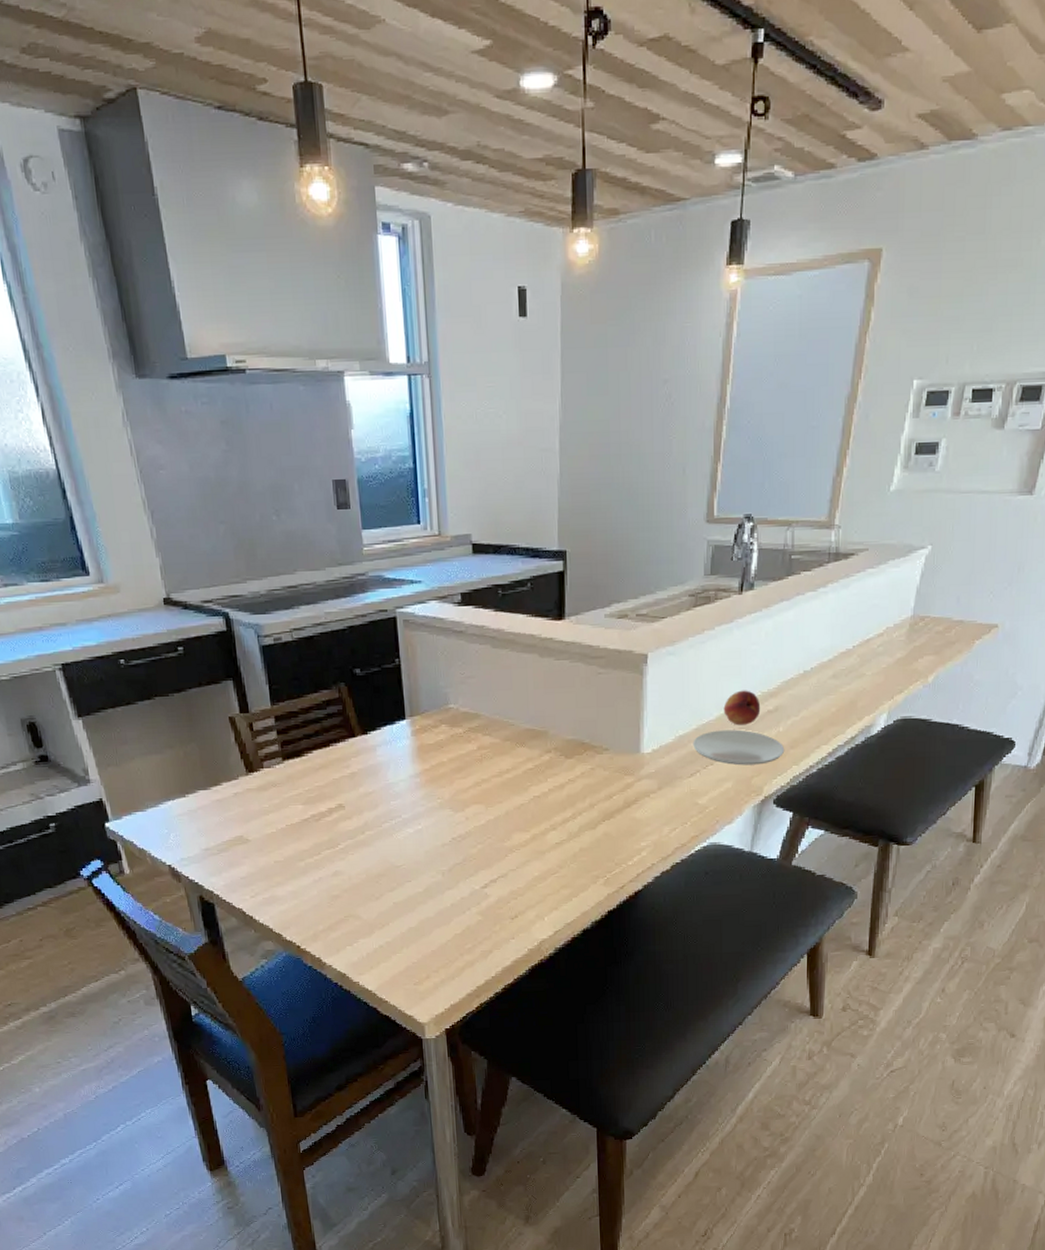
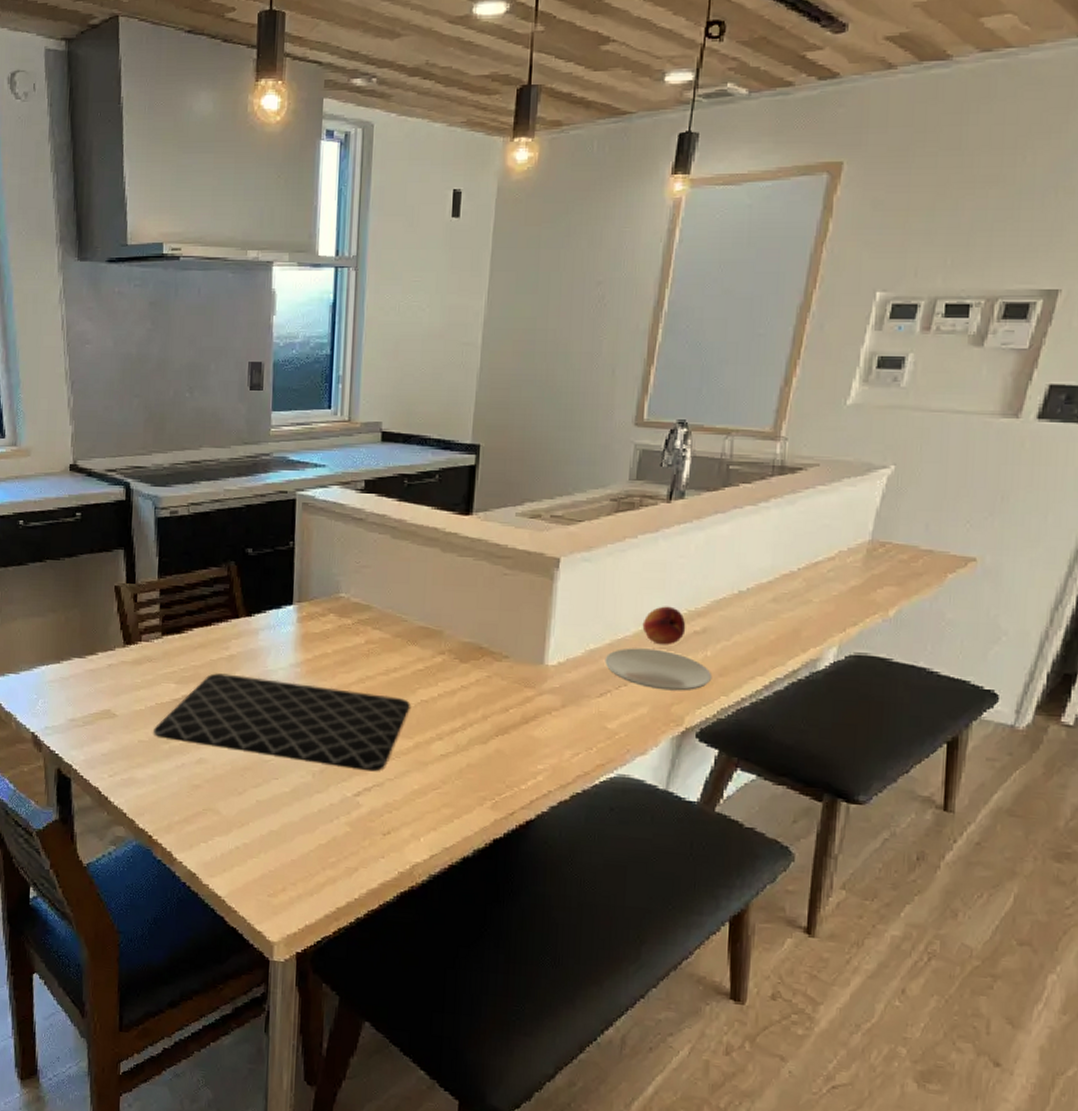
placemat: none [288,790,524,864] -> present [154,673,410,771]

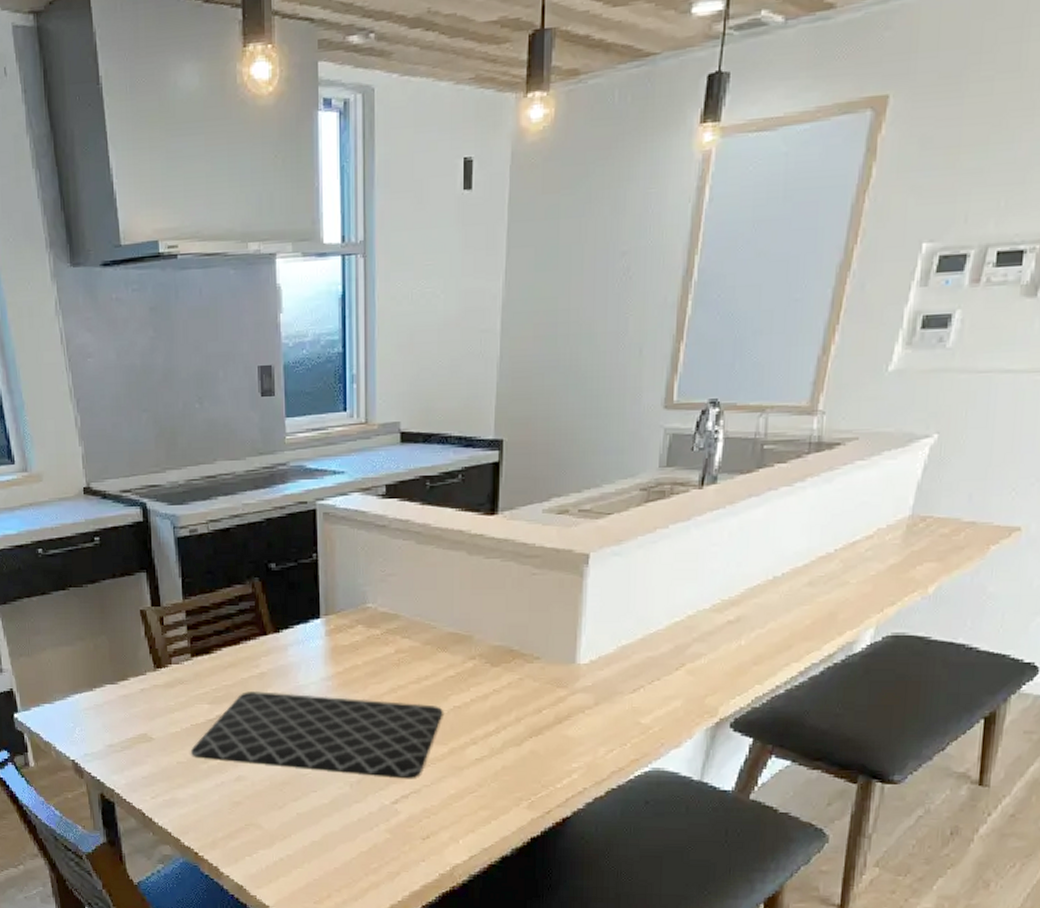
plate: present [604,648,713,691] -> none [637,641,747,682]
fruit: present [642,606,686,645] -> none [675,597,720,637]

